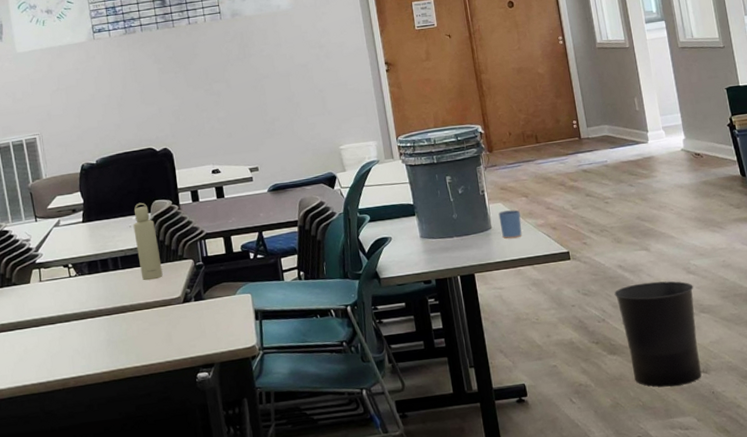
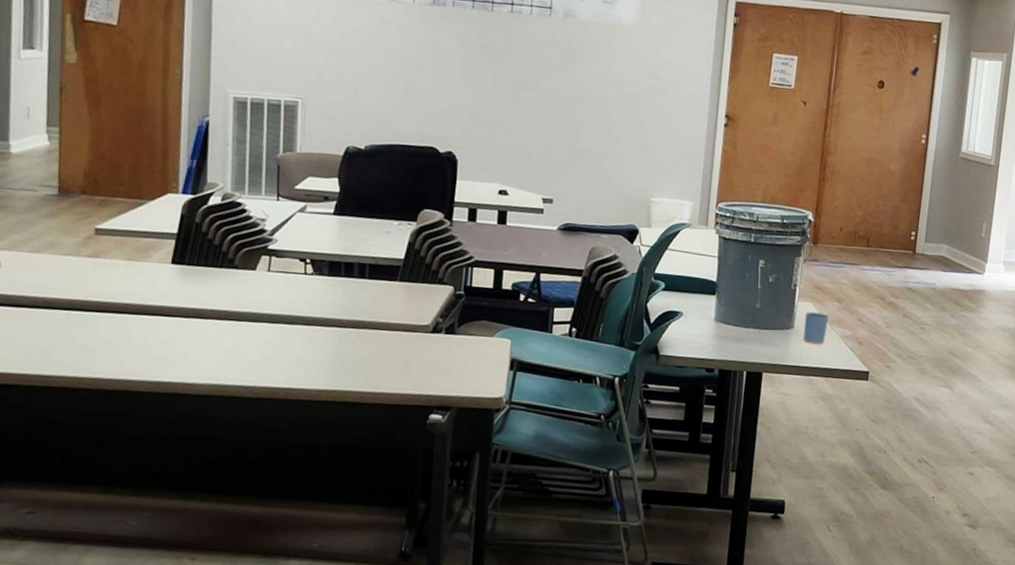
bottle: present [133,202,163,281] -> none [389,207,419,299]
waste bin: present [614,281,702,387] -> none [899,421,987,535]

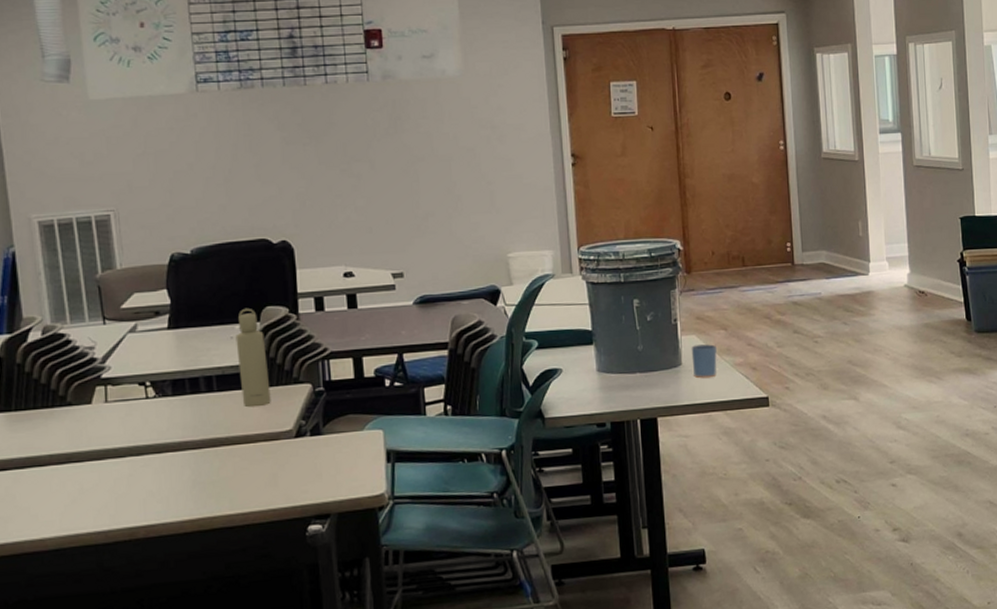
bottle: none [389,207,419,299] -> present [235,308,271,408]

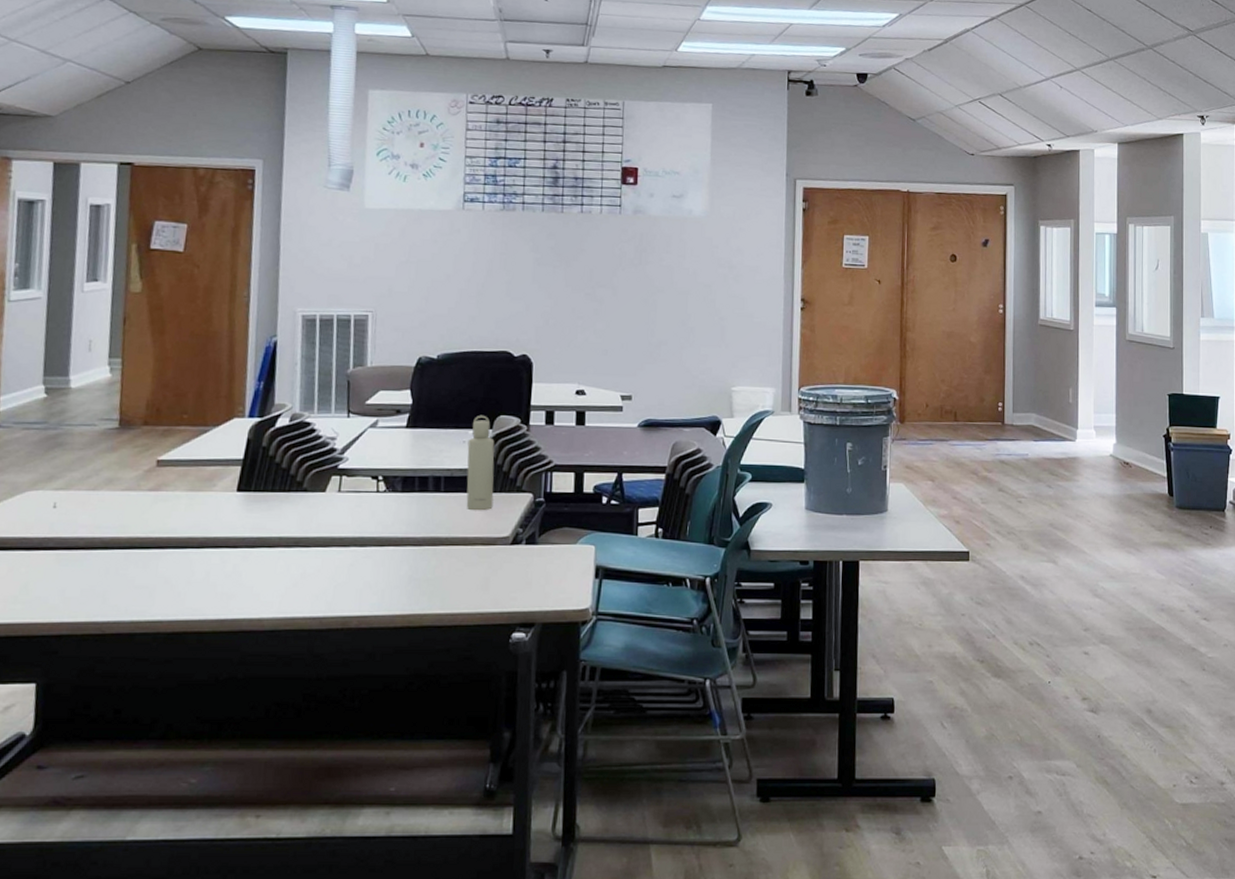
mug: present [691,344,717,379] -> none [898,493,923,527]

